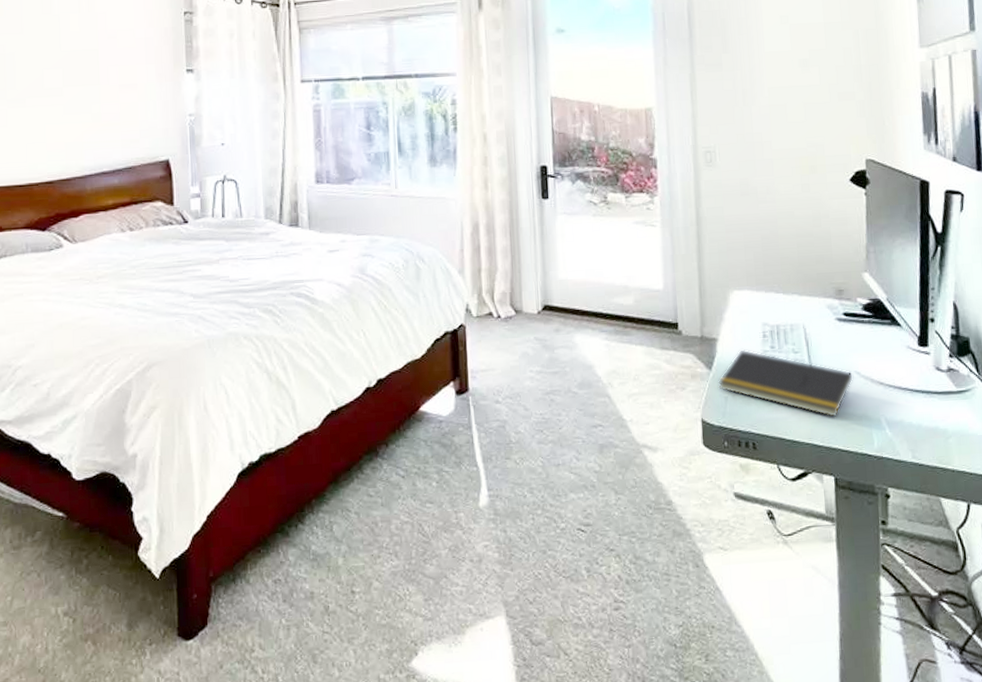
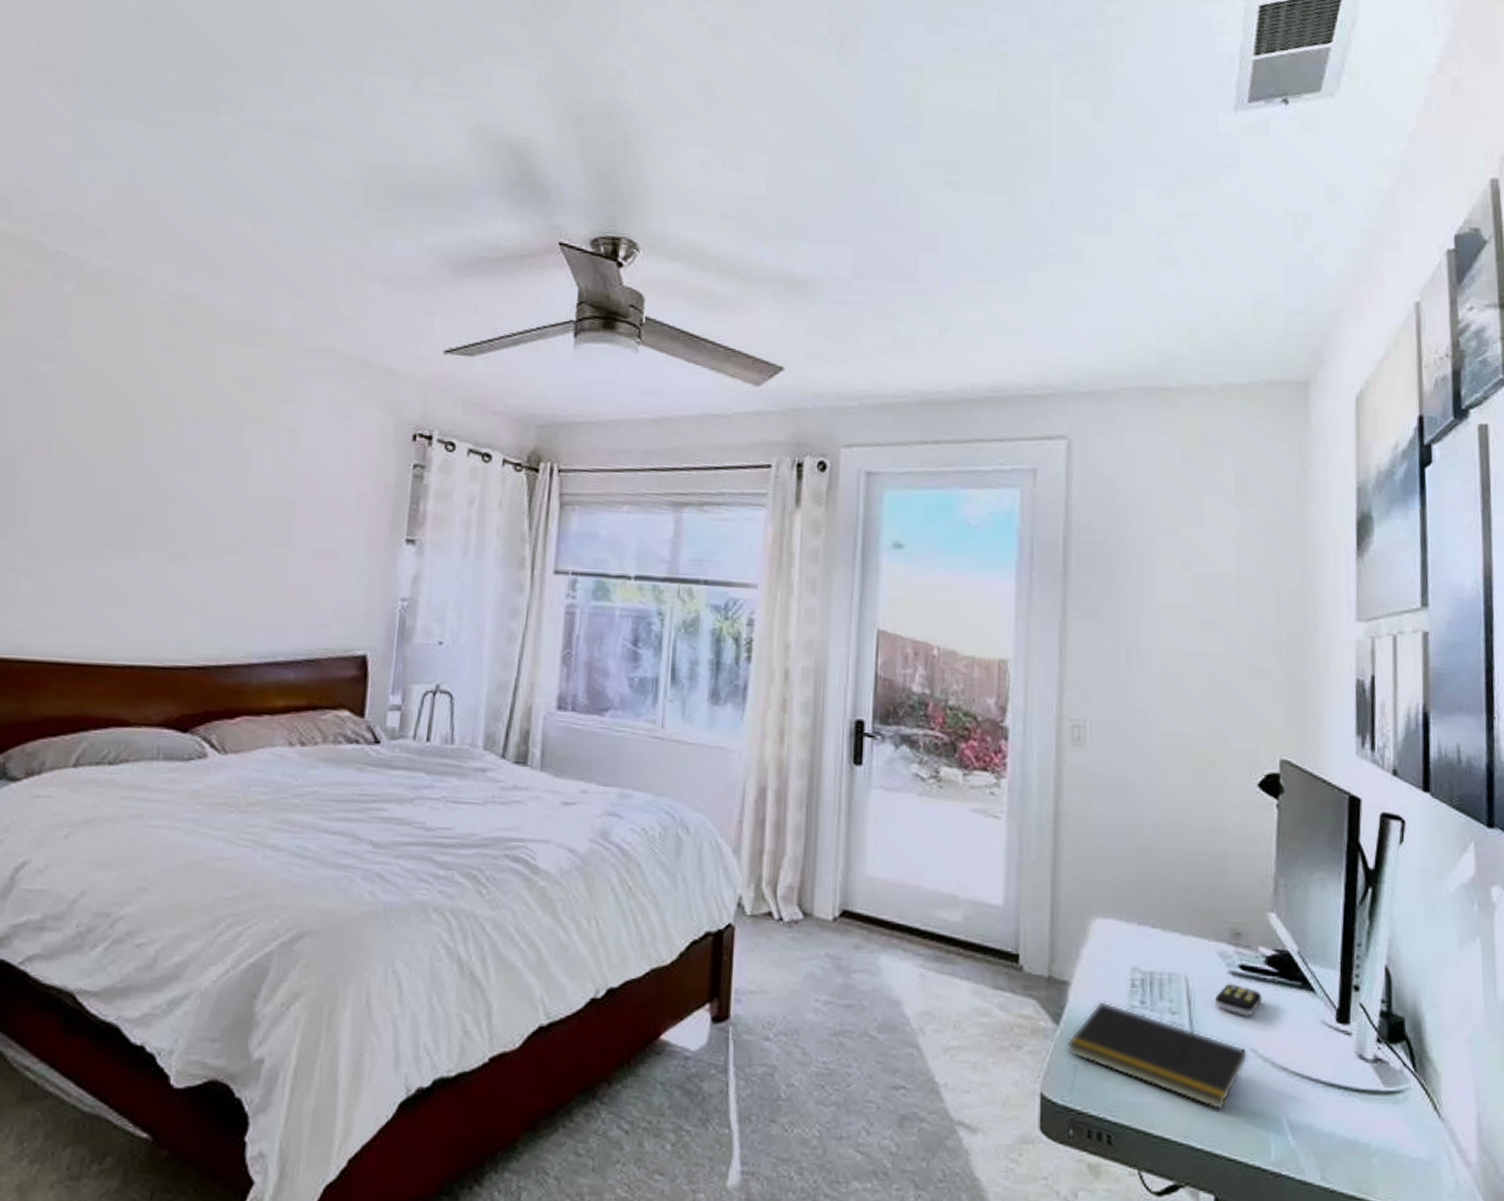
remote control: none [826,326,862,349] -> present [1214,983,1262,1017]

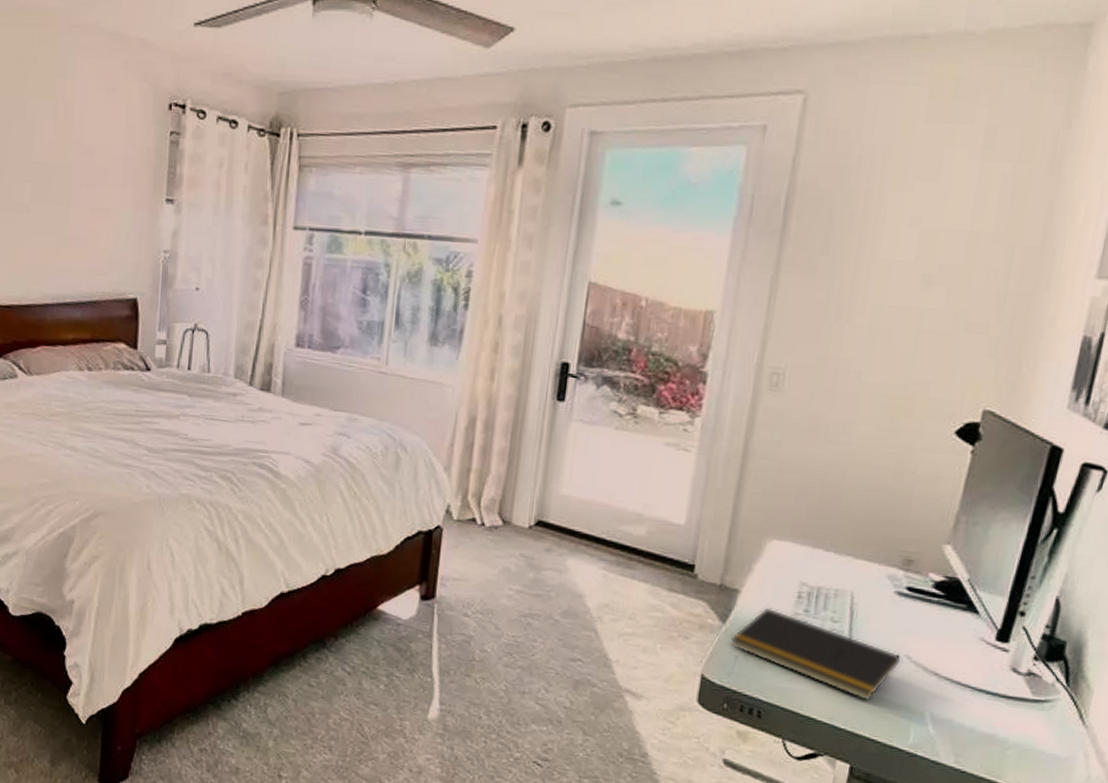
remote control: present [1214,983,1262,1017] -> none [876,601,925,630]

